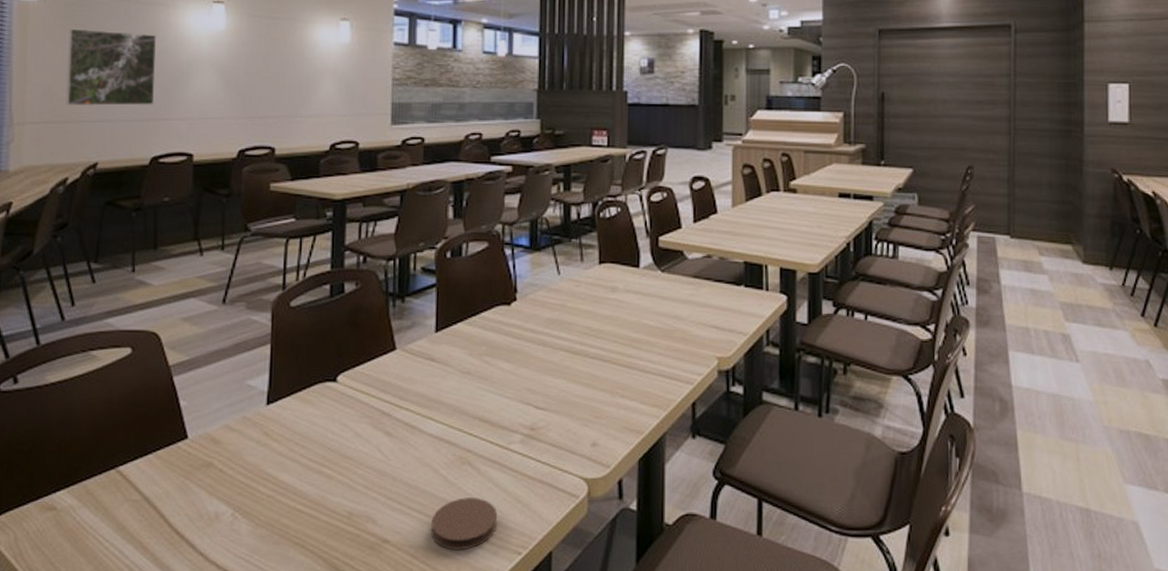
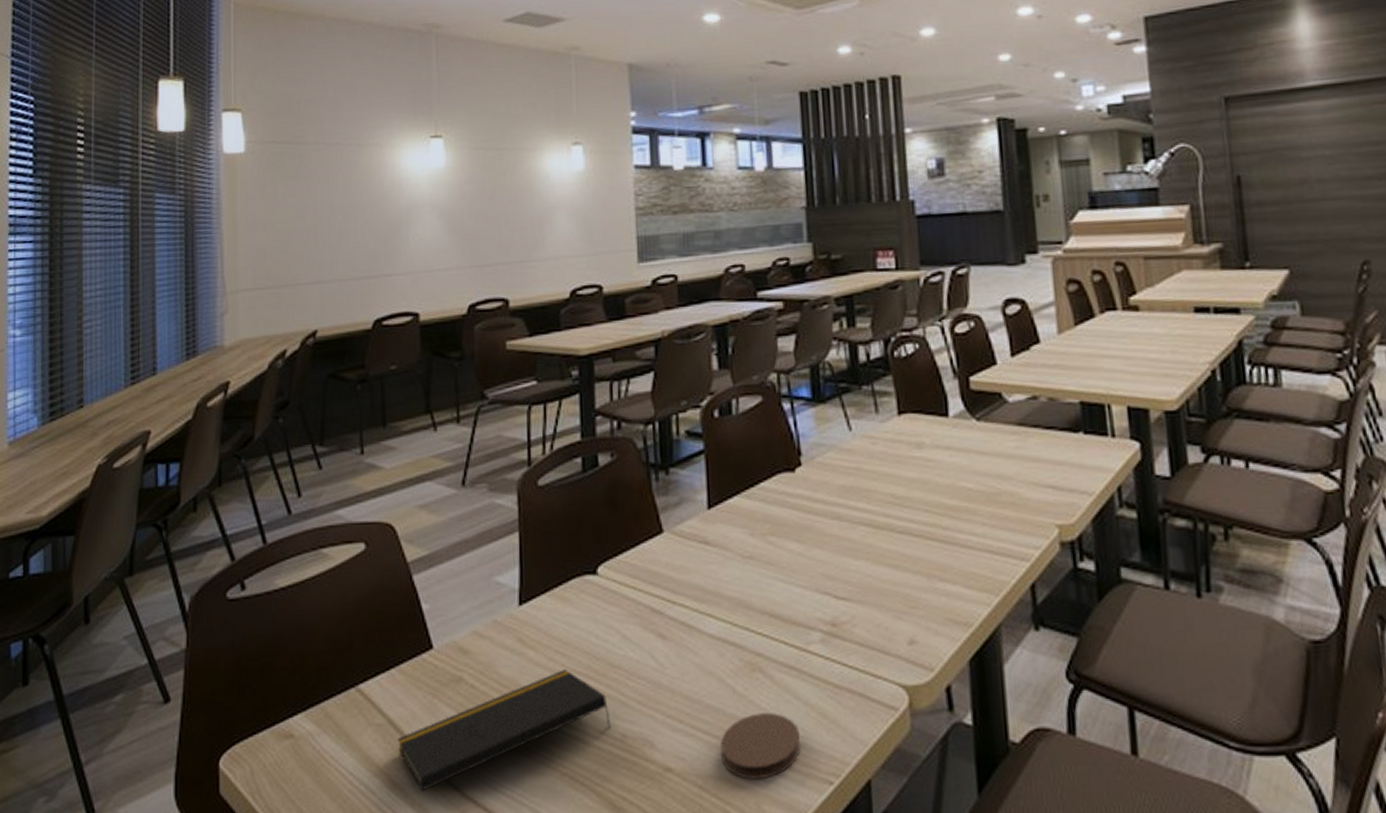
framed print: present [66,28,156,107] -> none [278,179,374,267]
notepad: none [151,459,340,556] -> present [398,669,612,791]

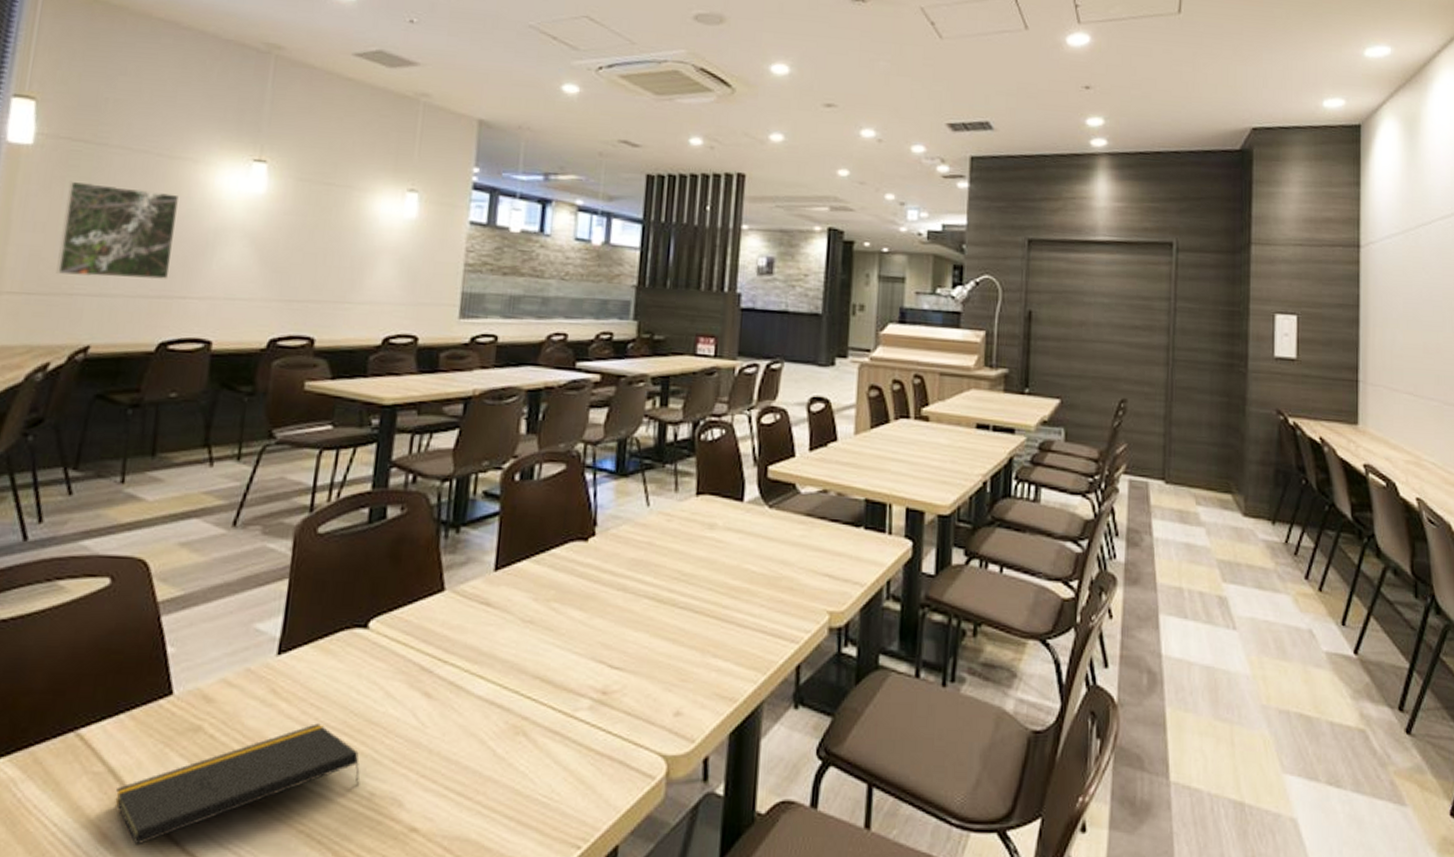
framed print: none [278,179,374,267] -> present [56,180,179,280]
coaster: present [721,713,801,780] -> none [471,776,555,843]

